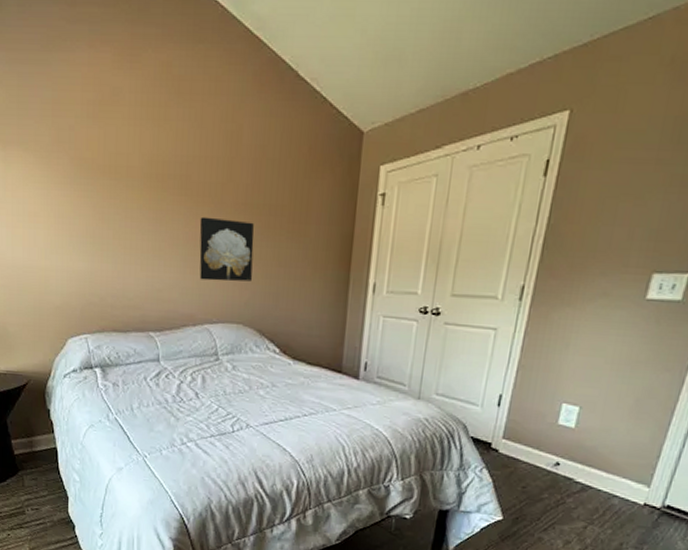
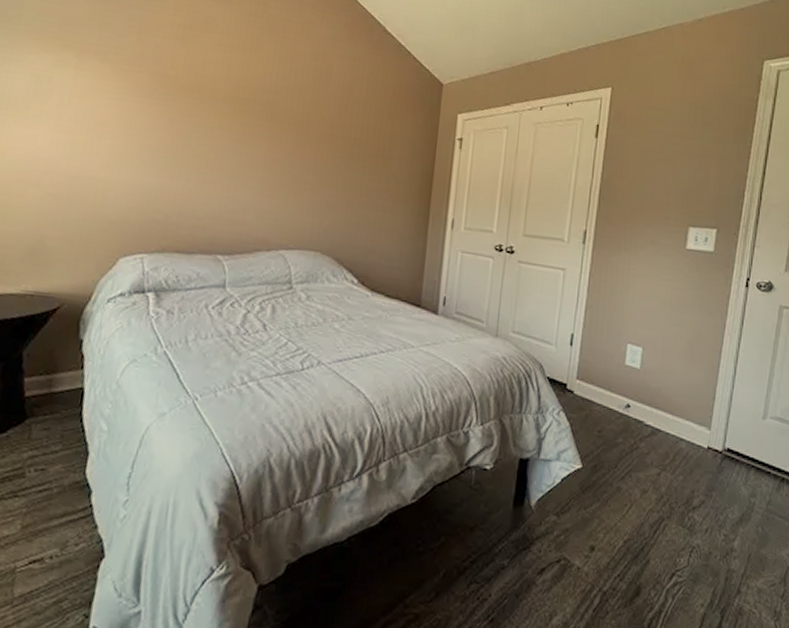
wall art: present [199,216,254,282] -> none [278,142,338,209]

